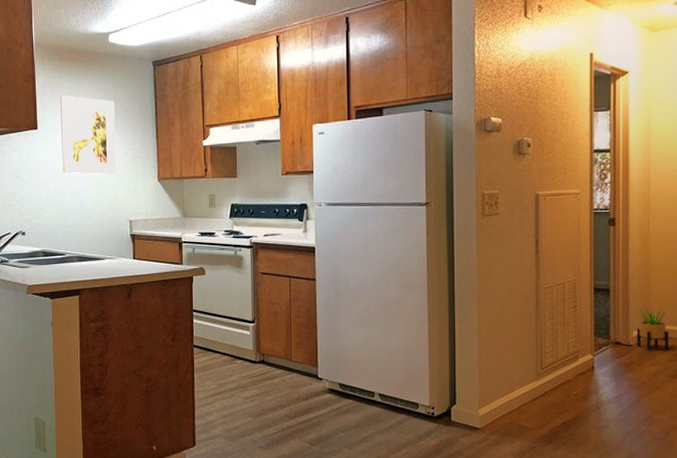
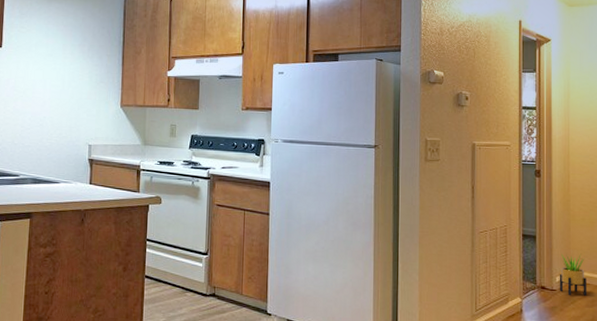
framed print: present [60,95,116,175] -> none [24,16,83,98]

